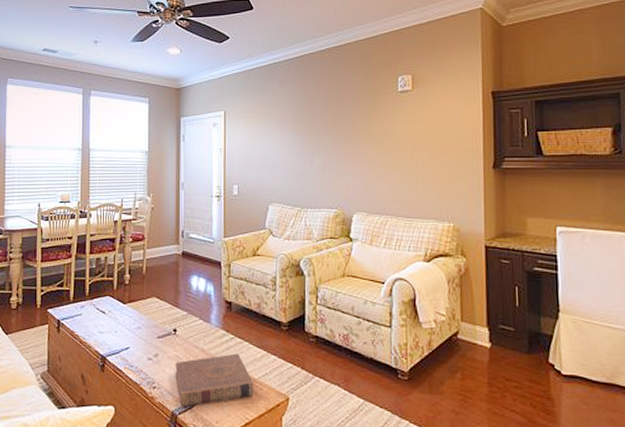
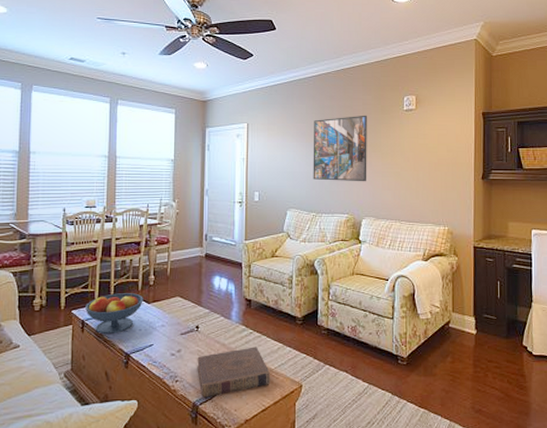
fruit bowl: none [61,292,119,334] -> present [85,293,143,334]
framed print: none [296,98,358,173] -> present [313,115,367,182]

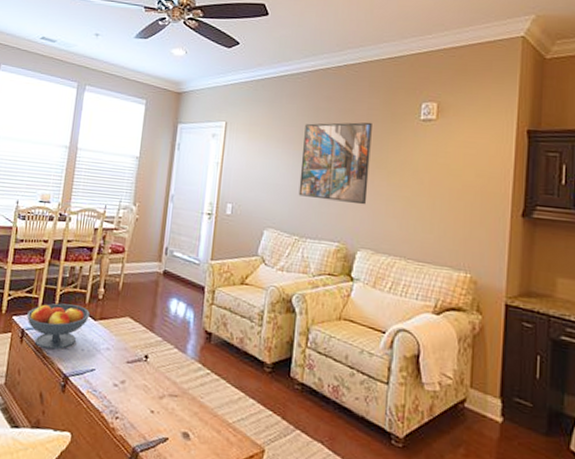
book: present [197,346,270,398] -> none [141,391,227,445]

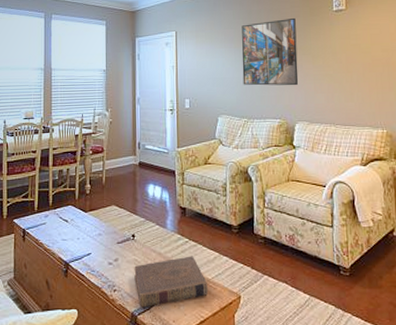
fruit bowl: present [27,303,90,350] -> none [26,202,80,242]
book: none [141,391,227,445] -> present [134,256,208,308]

